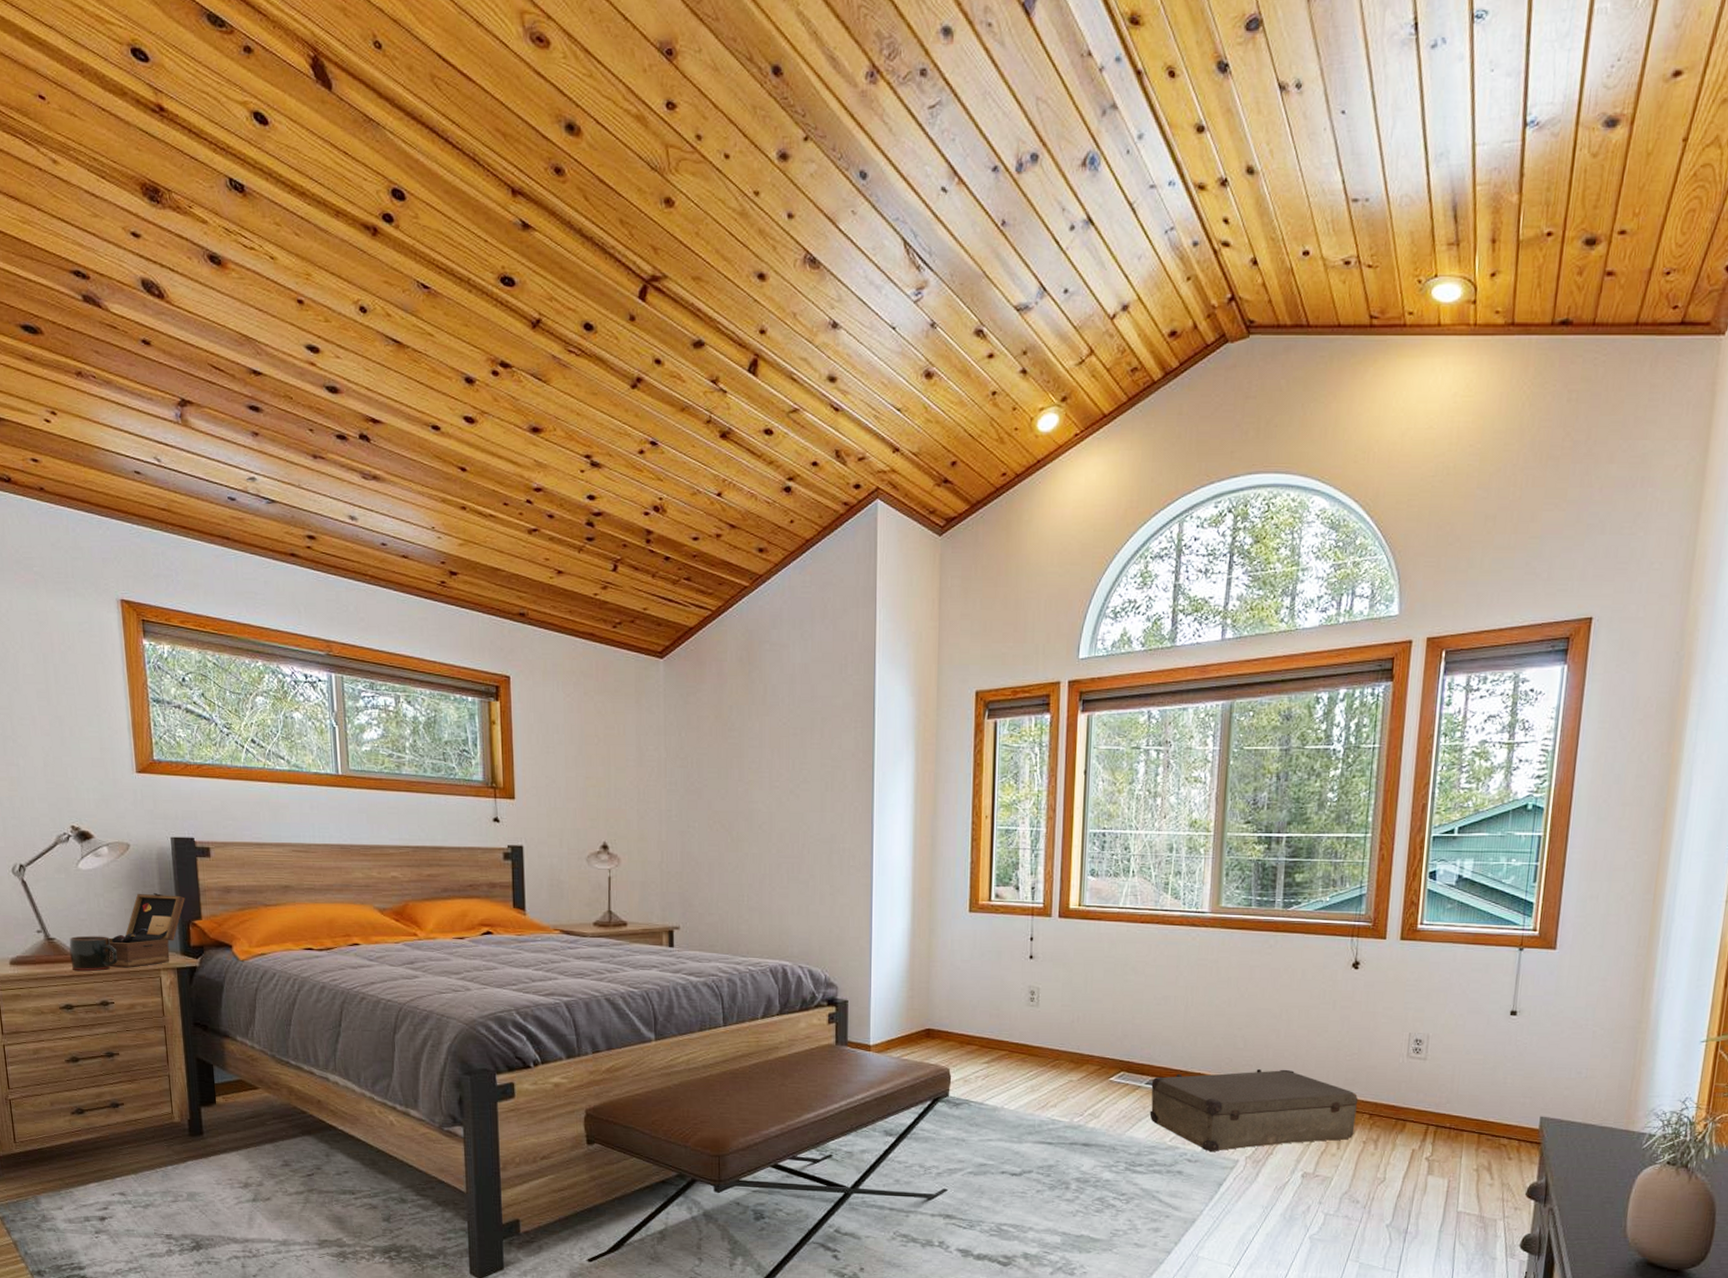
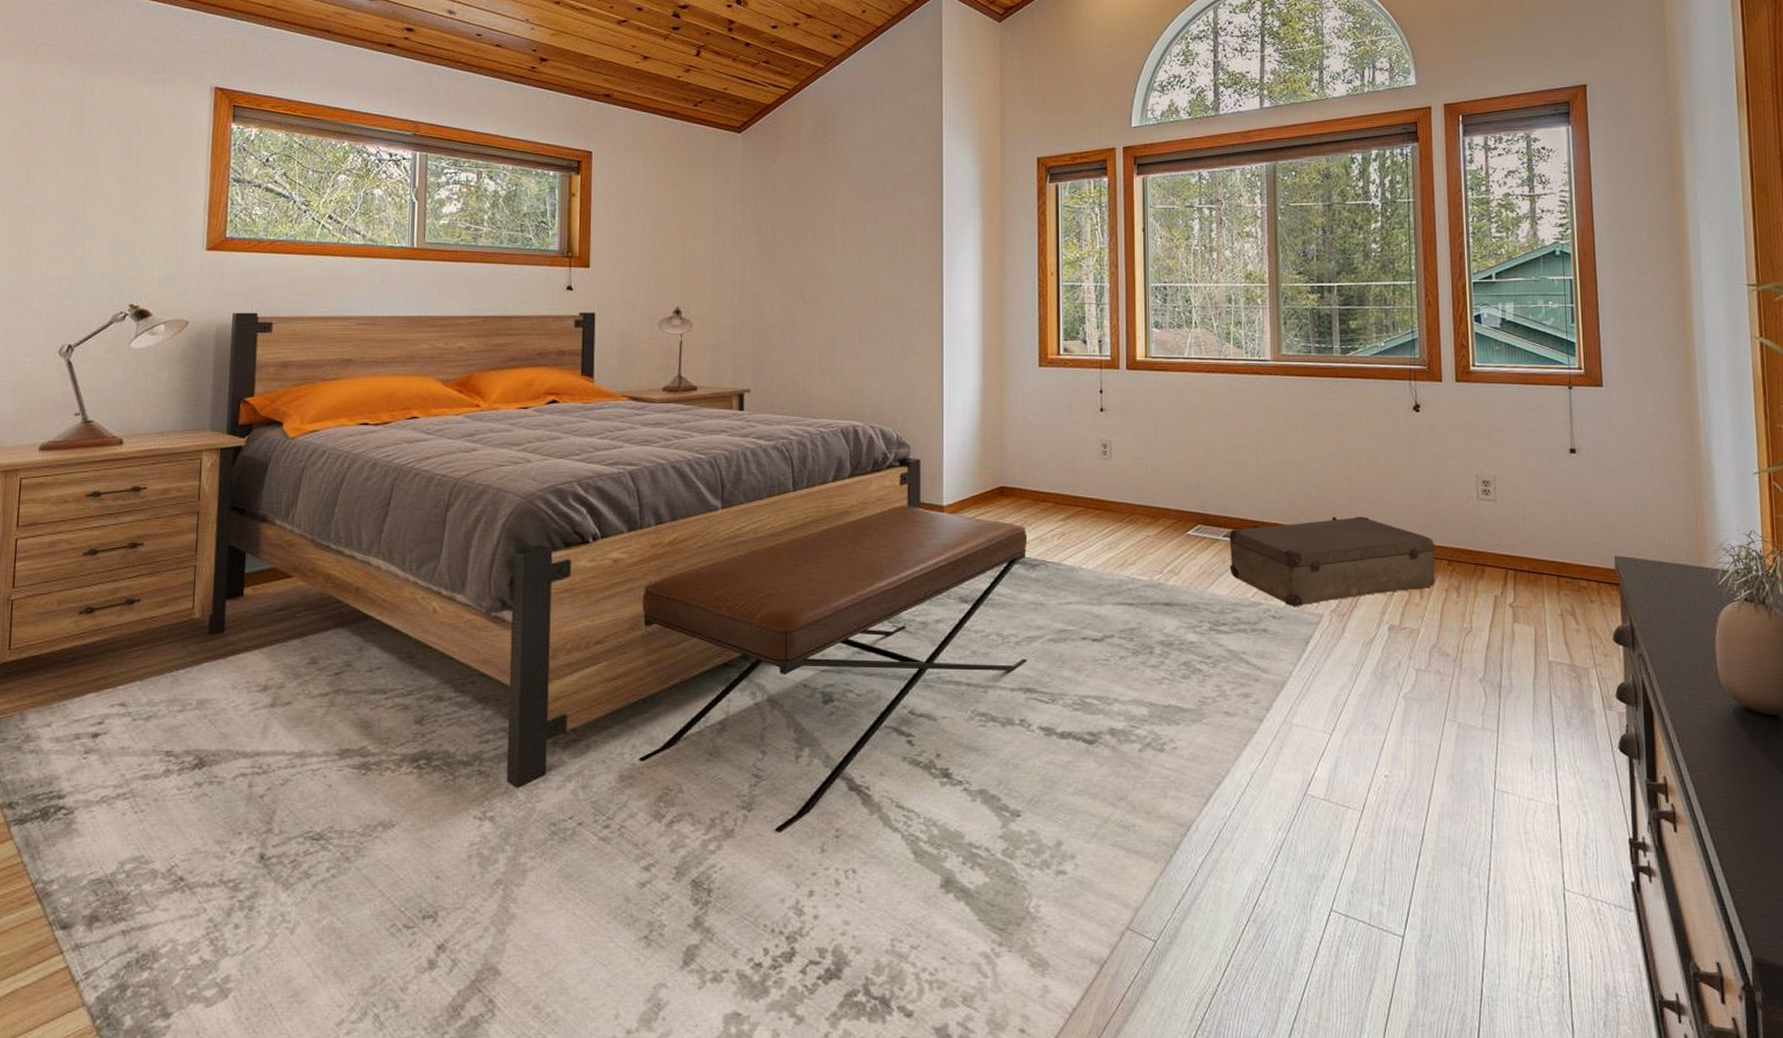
mug: present [69,935,118,971] -> none [106,417,159,454]
wooden box: present [108,893,185,968] -> none [148,371,239,450]

